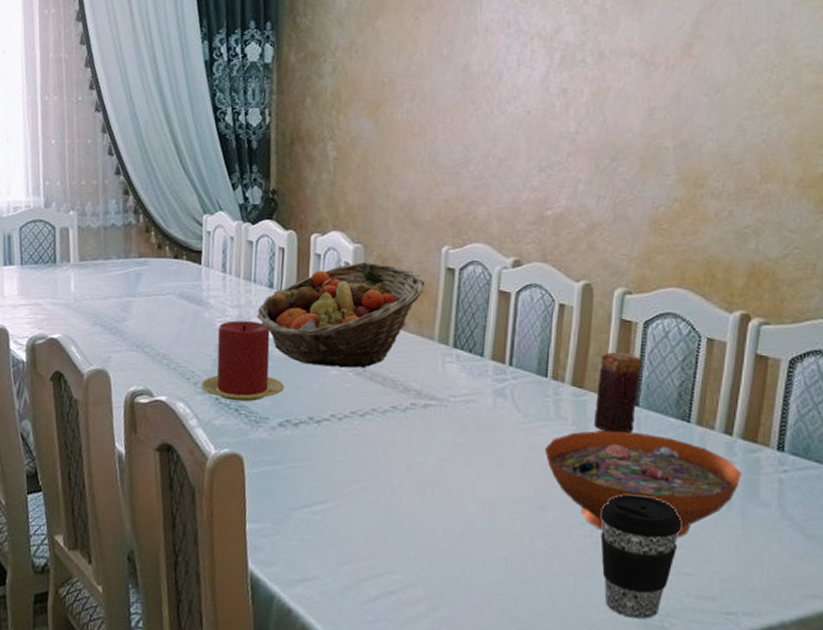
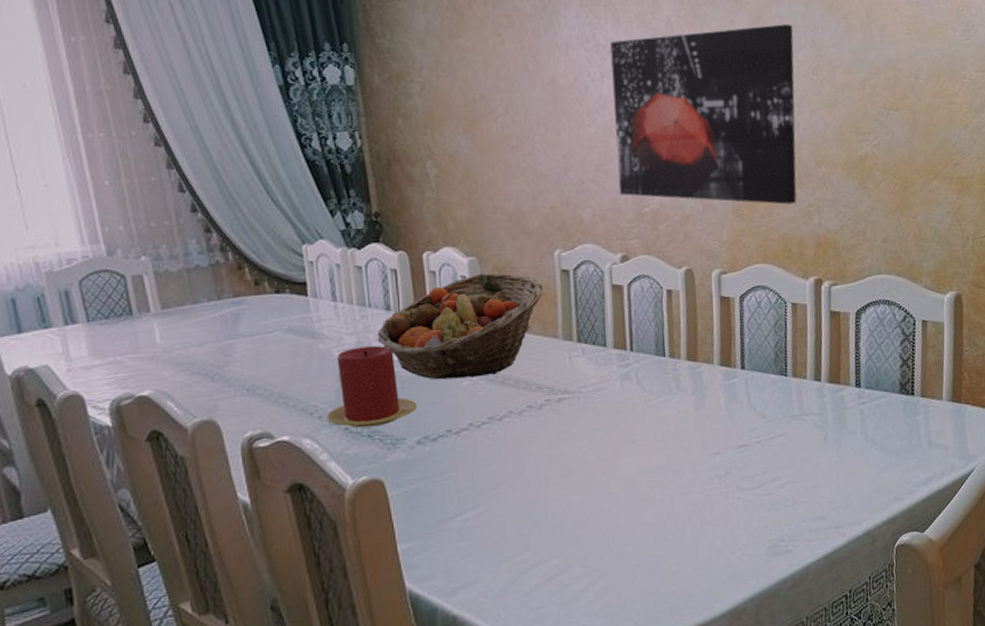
wall art: none [521,12,754,223] -> present [610,24,797,205]
decorative bowl: present [544,430,742,539] -> none [671,391,832,481]
candle: present [594,351,642,433] -> none [708,324,743,396]
coffee cup: present [600,494,682,619] -> none [726,444,793,550]

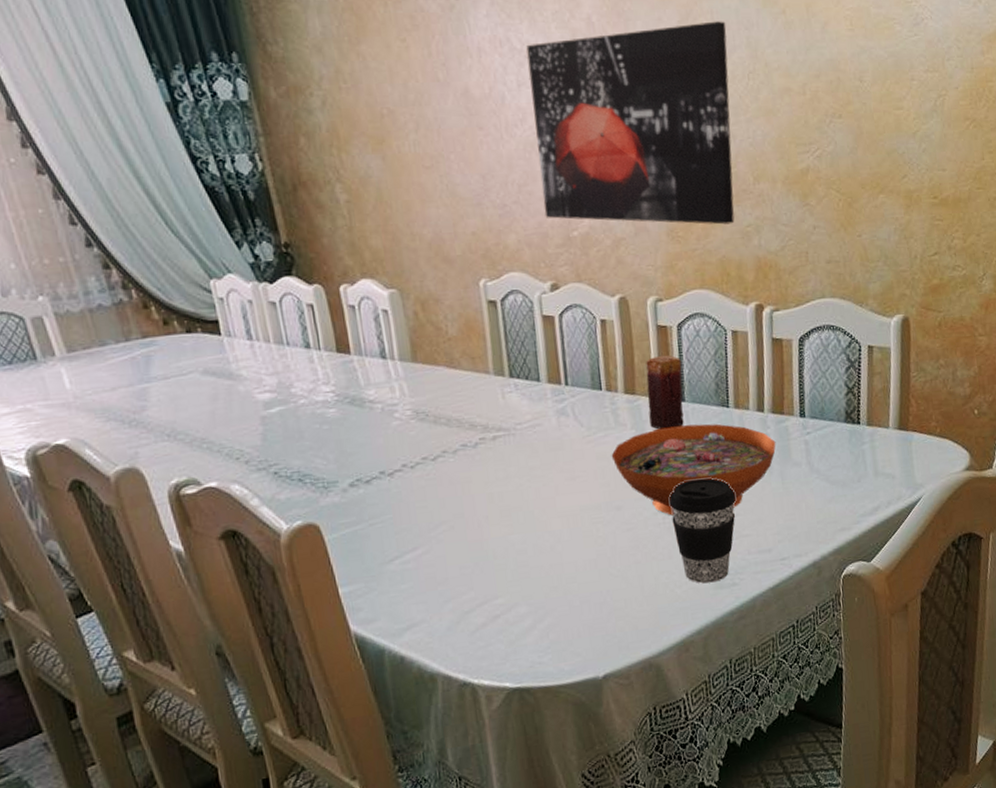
candle: present [327,346,417,428] -> none [253,386,347,472]
fruit basket: present [377,273,545,380] -> none [298,305,472,421]
decorative bowl: none [671,391,832,481] -> present [611,423,776,516]
candle: none [708,324,743,396] -> present [646,355,684,430]
coffee cup: none [726,444,793,550] -> present [668,478,737,584]

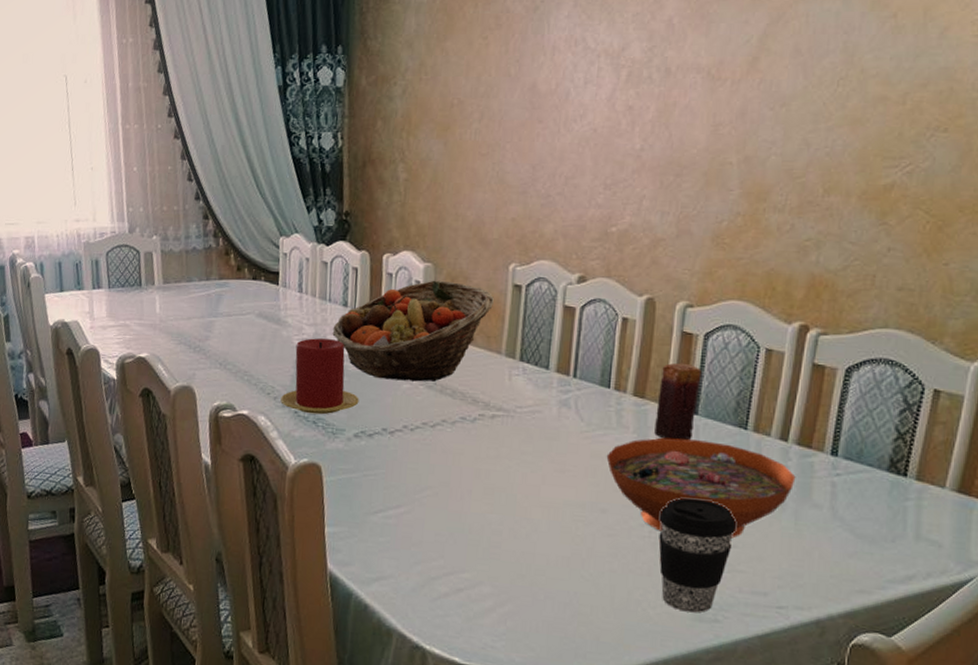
candle: none [253,386,347,472] -> present [280,338,359,415]
fruit basket: none [298,305,472,421] -> present [332,280,495,382]
wall art: present [526,21,735,225] -> none [586,25,822,236]

